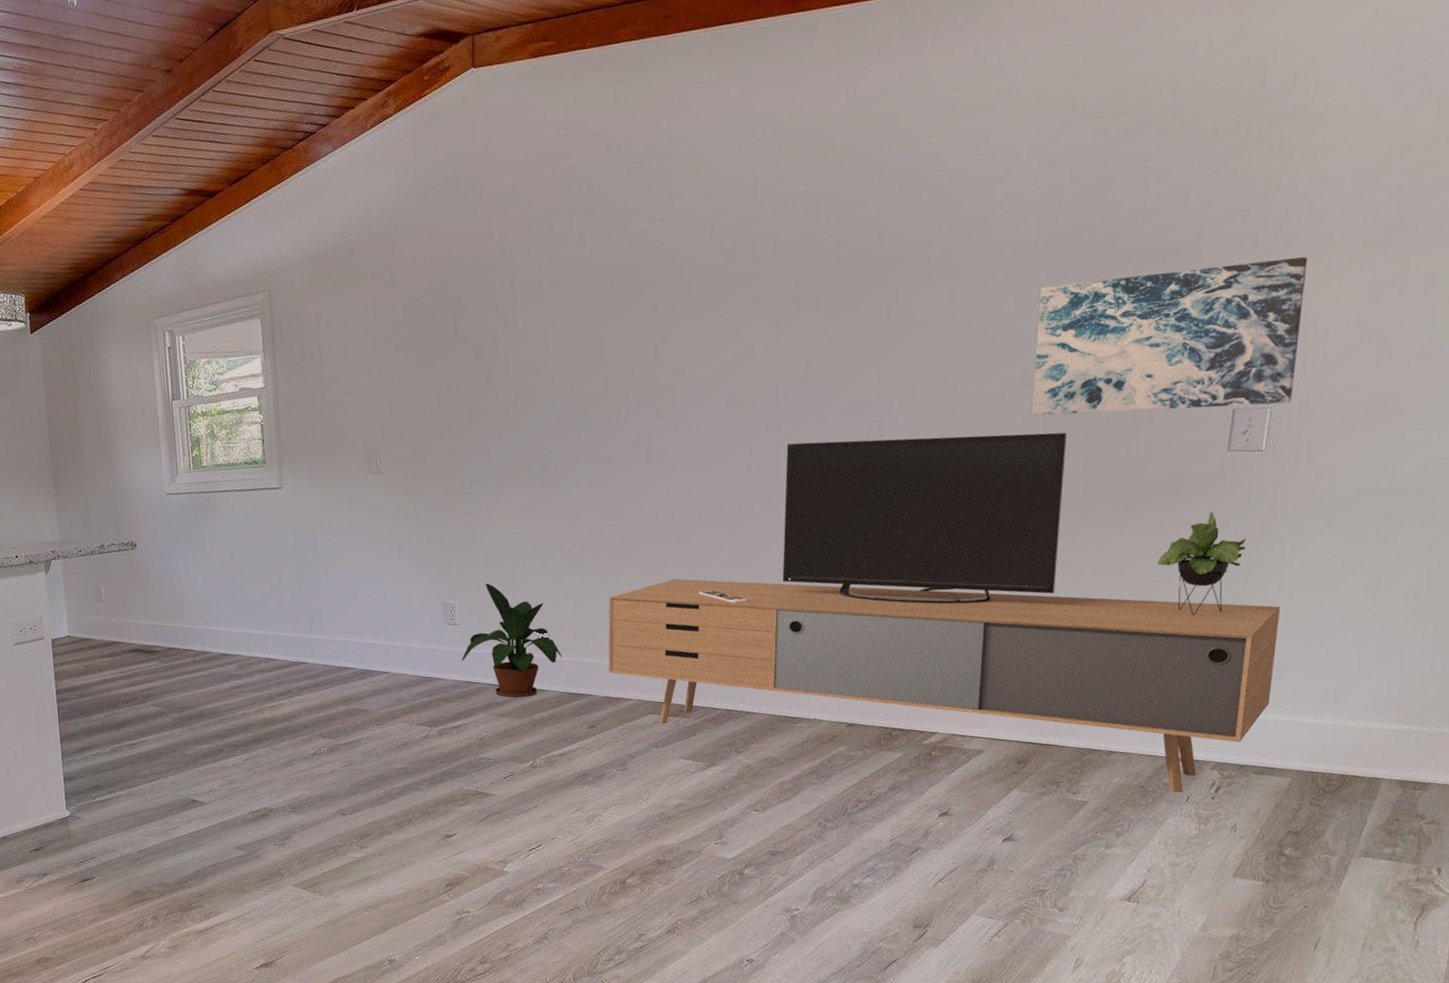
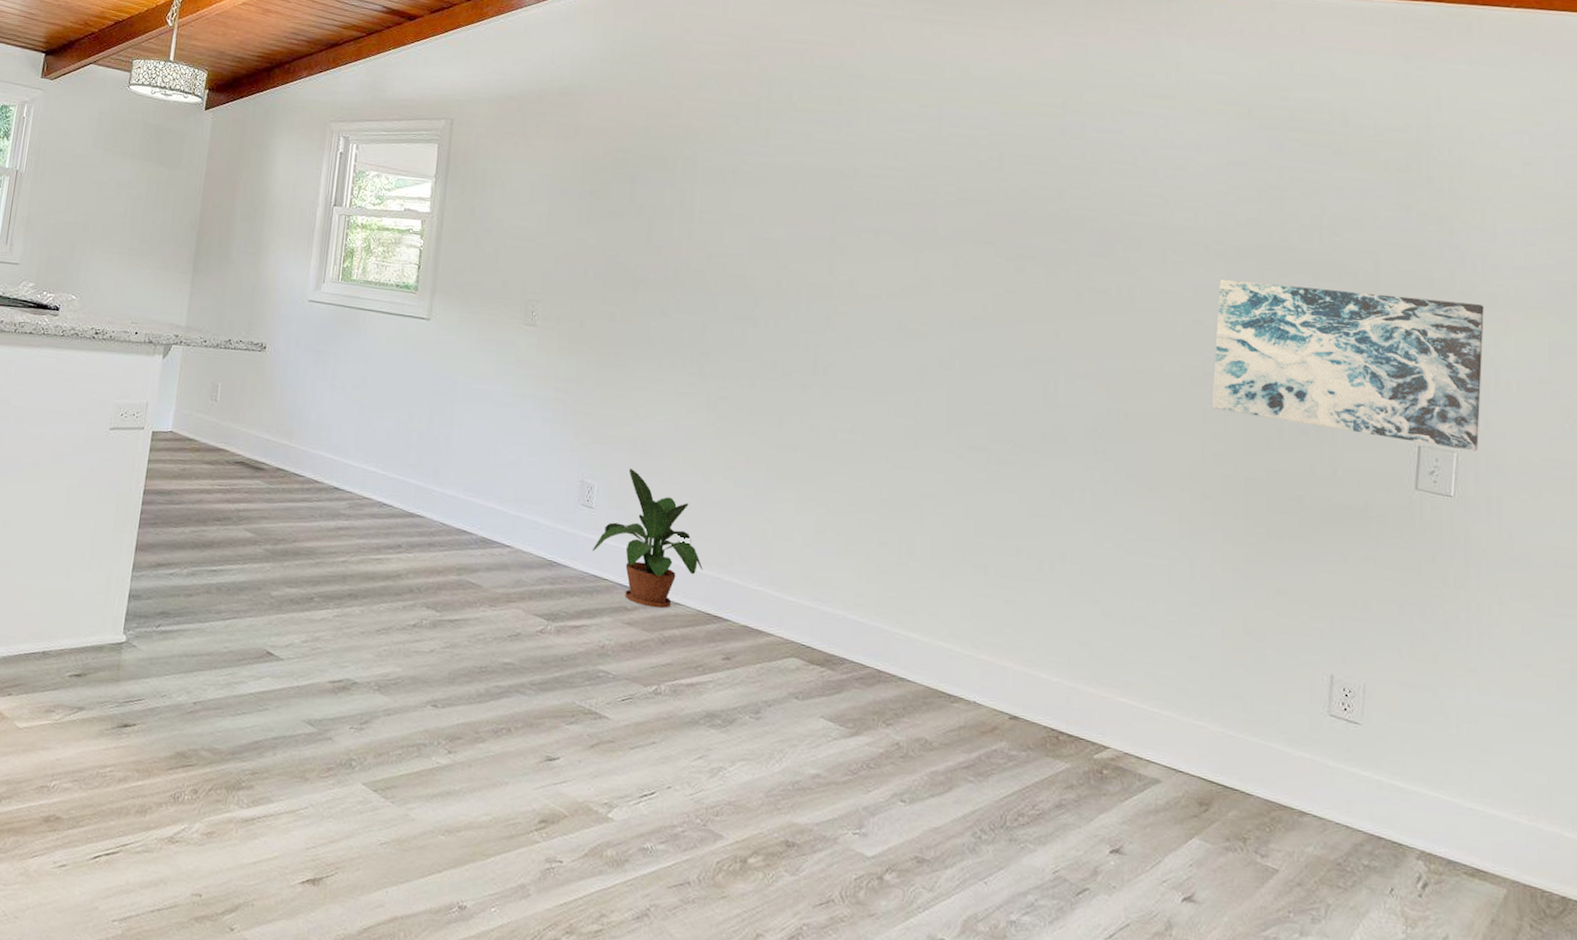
media console: present [608,432,1281,793] -> none [751,384,1482,881]

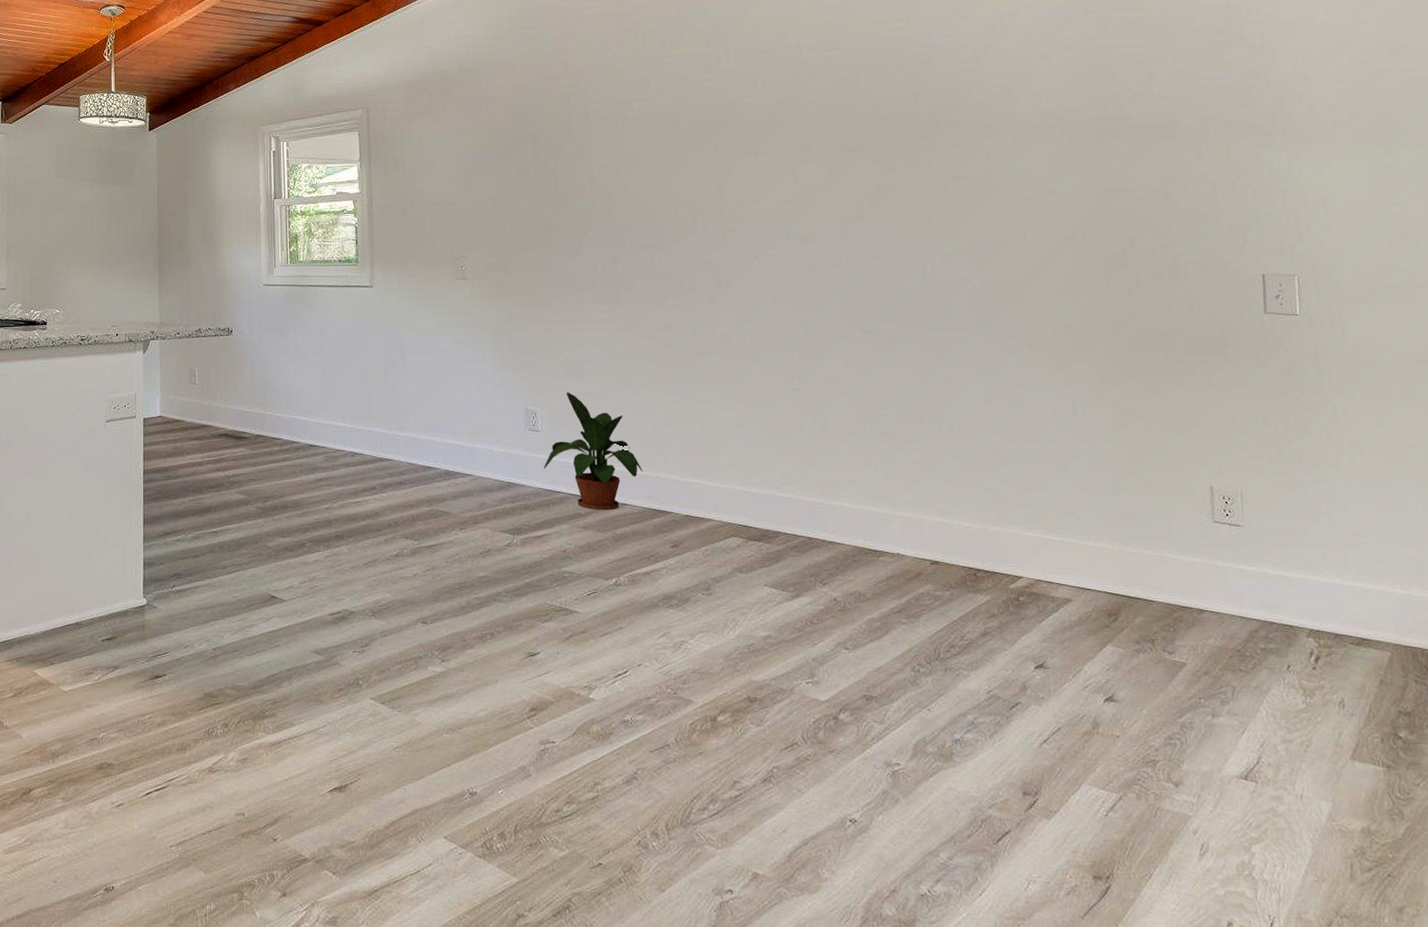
wall art: present [1212,279,1484,452] -> none [1067,142,1316,273]

